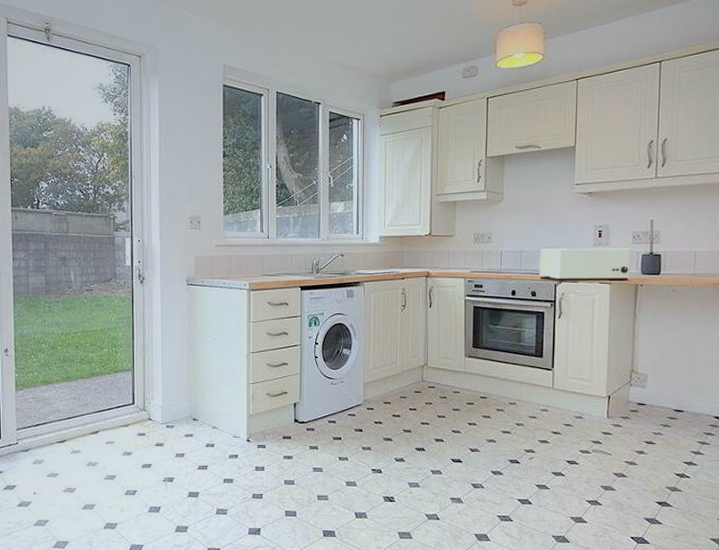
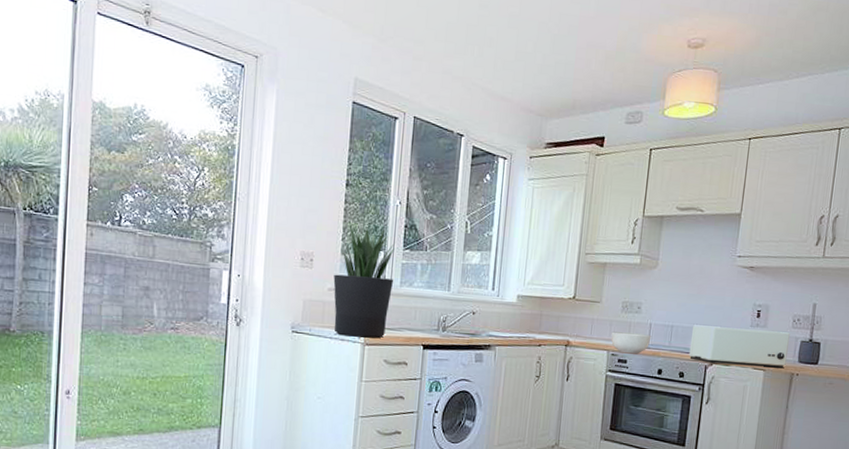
planter: none [219,185,271,284] -> present [333,220,396,338]
bowl: none [466,261,503,279] -> present [611,331,652,354]

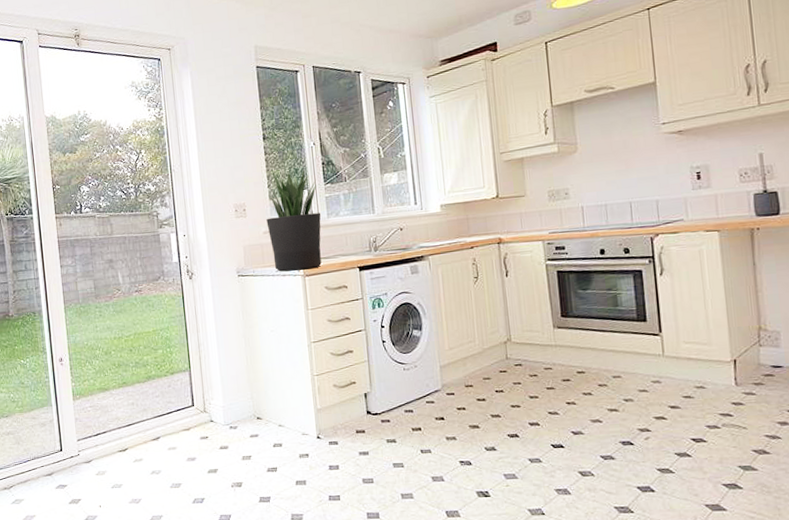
bowl: present [611,331,652,354] -> none [542,217,586,241]
toaster: present [689,325,791,369] -> none [628,188,742,235]

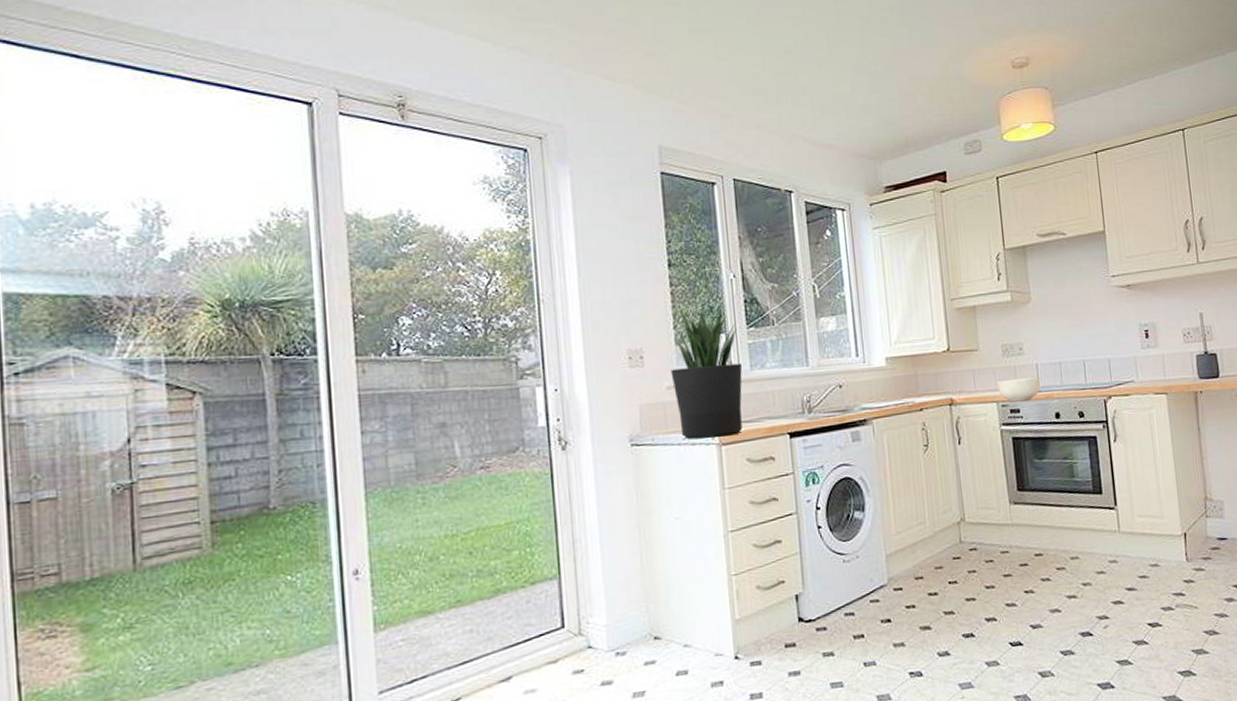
bowl: none [542,217,586,241] -> present [996,376,1041,402]

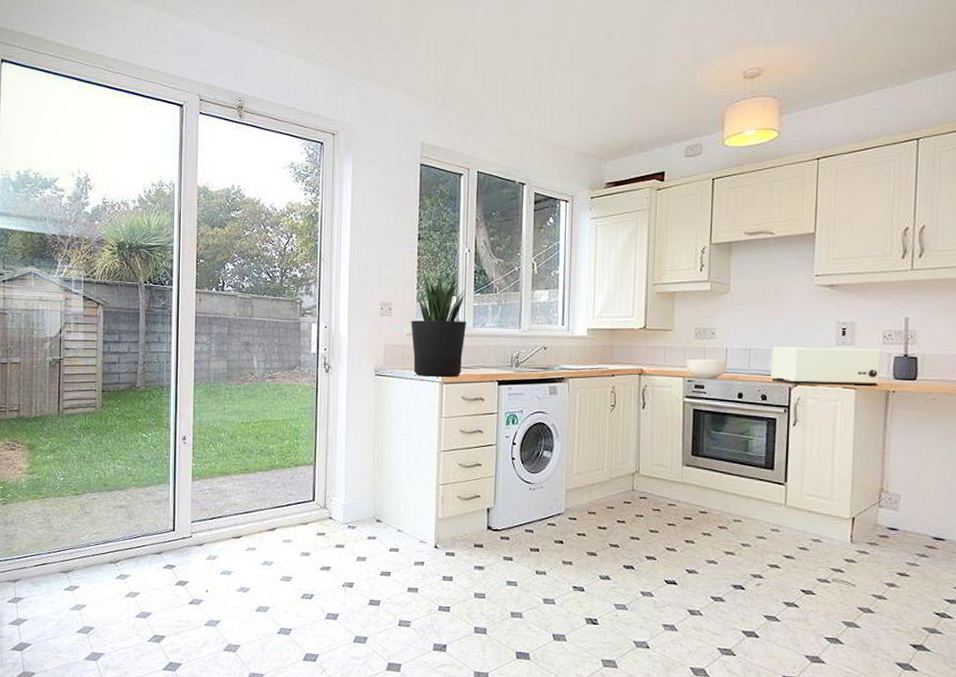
toaster: none [1082,348,1187,397] -> present [770,347,882,387]

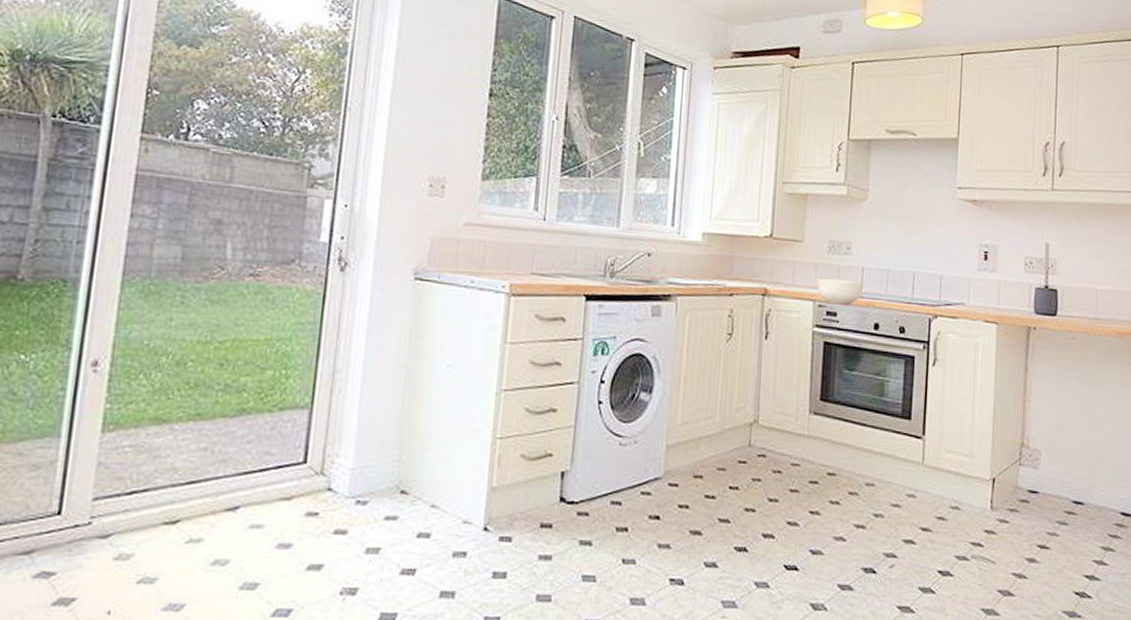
planter: present [411,270,467,377] -> none [470,138,552,287]
toaster: present [770,347,882,387] -> none [909,269,1024,322]

